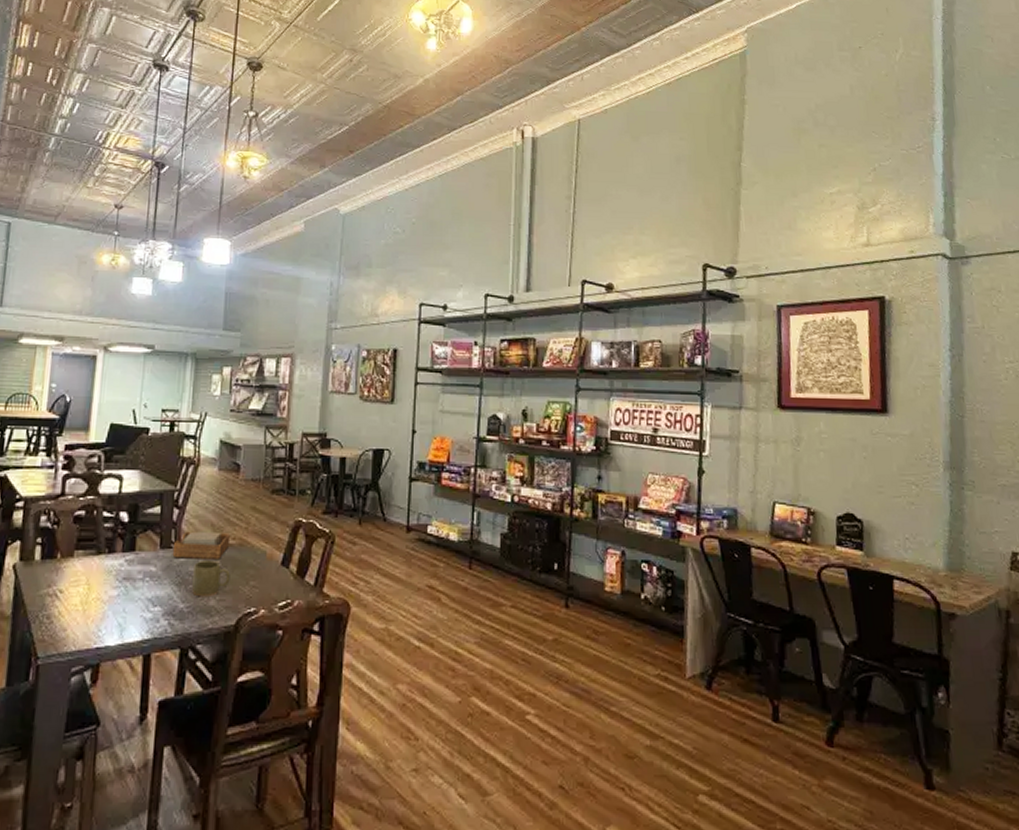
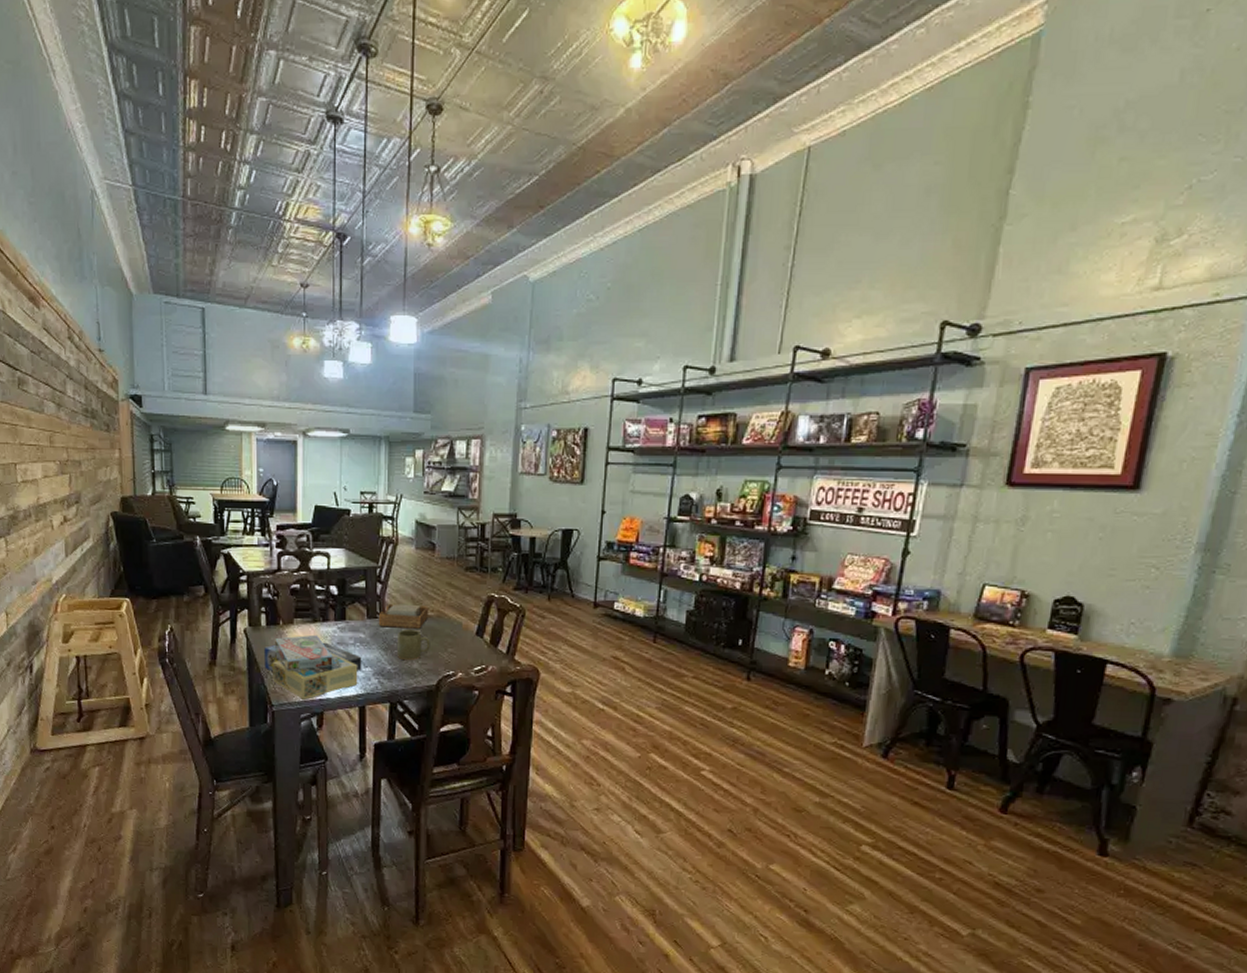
board game: none [33,569,151,649] -> present [264,634,362,700]

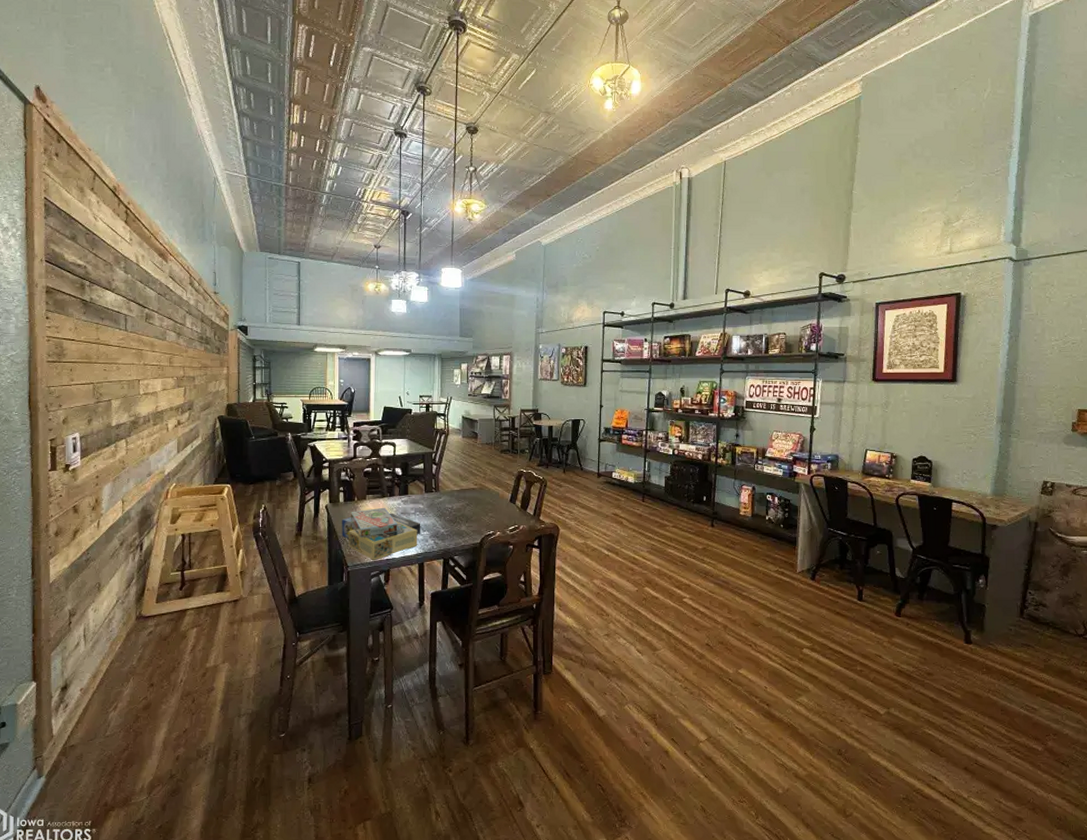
napkin holder: present [378,603,429,629] -> none [434,480,474,499]
mug: present [396,629,430,661] -> none [448,500,475,525]

